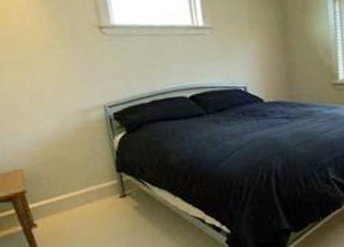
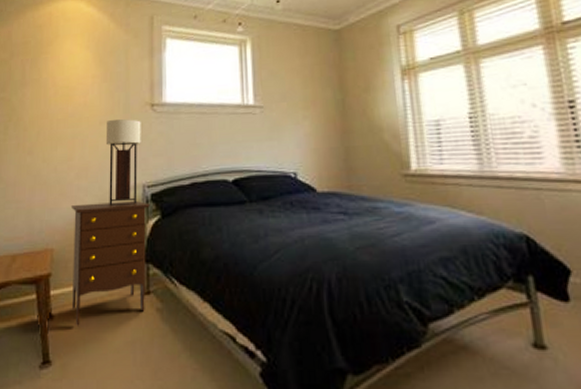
dresser: none [31,120,124,230] -> present [70,200,150,326]
table lamp: none [53,42,101,126] -> present [105,119,141,206]

